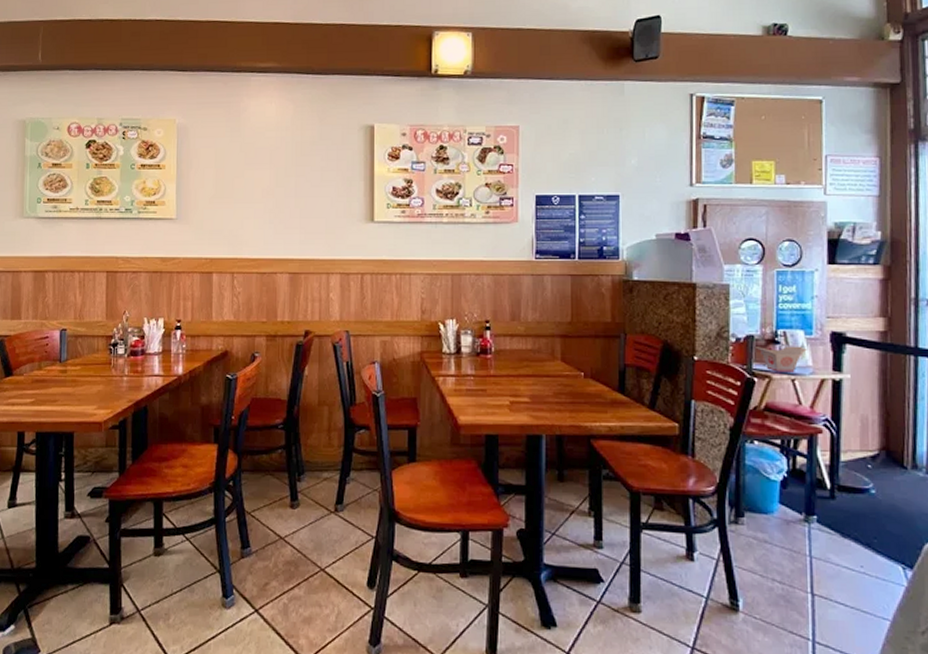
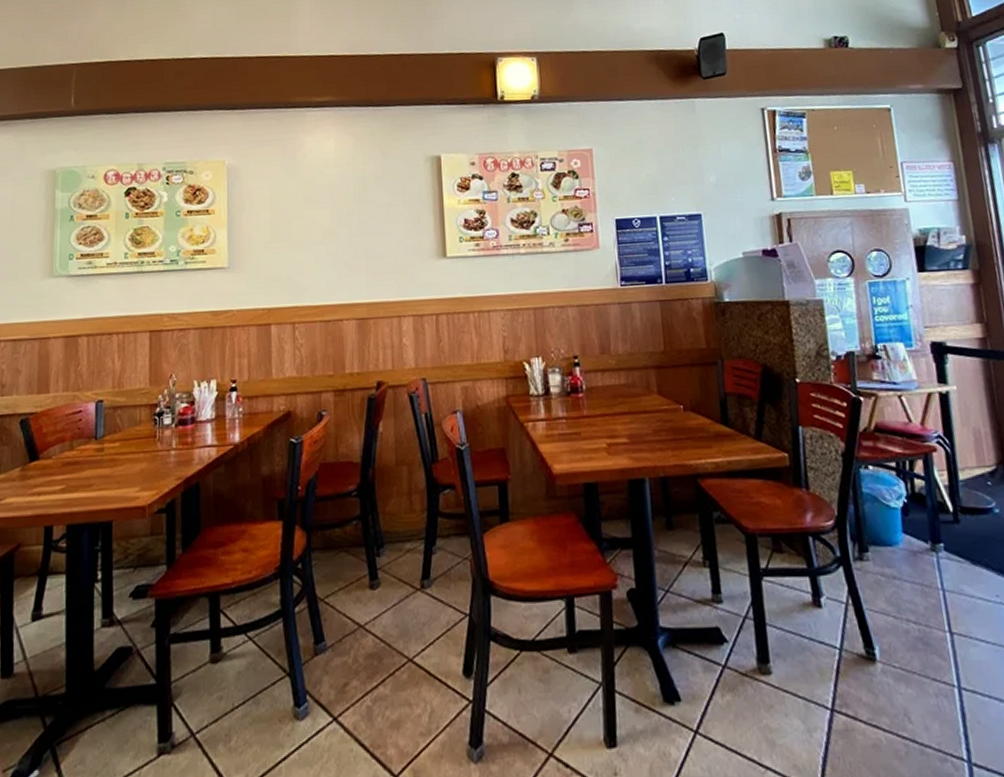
takeout container: present [756,346,807,372] -> none [857,359,910,389]

